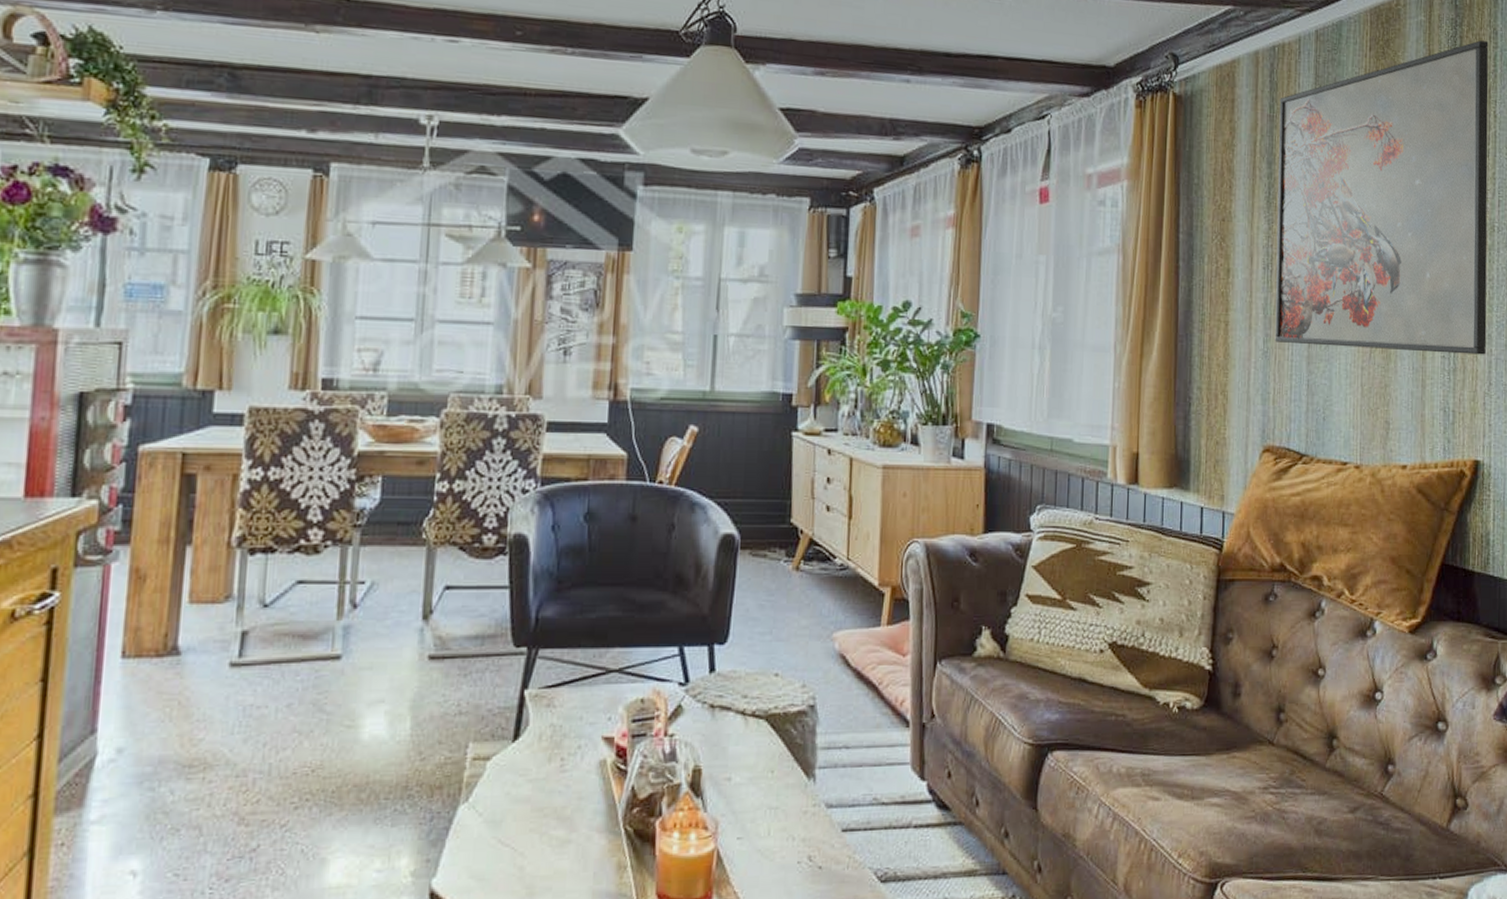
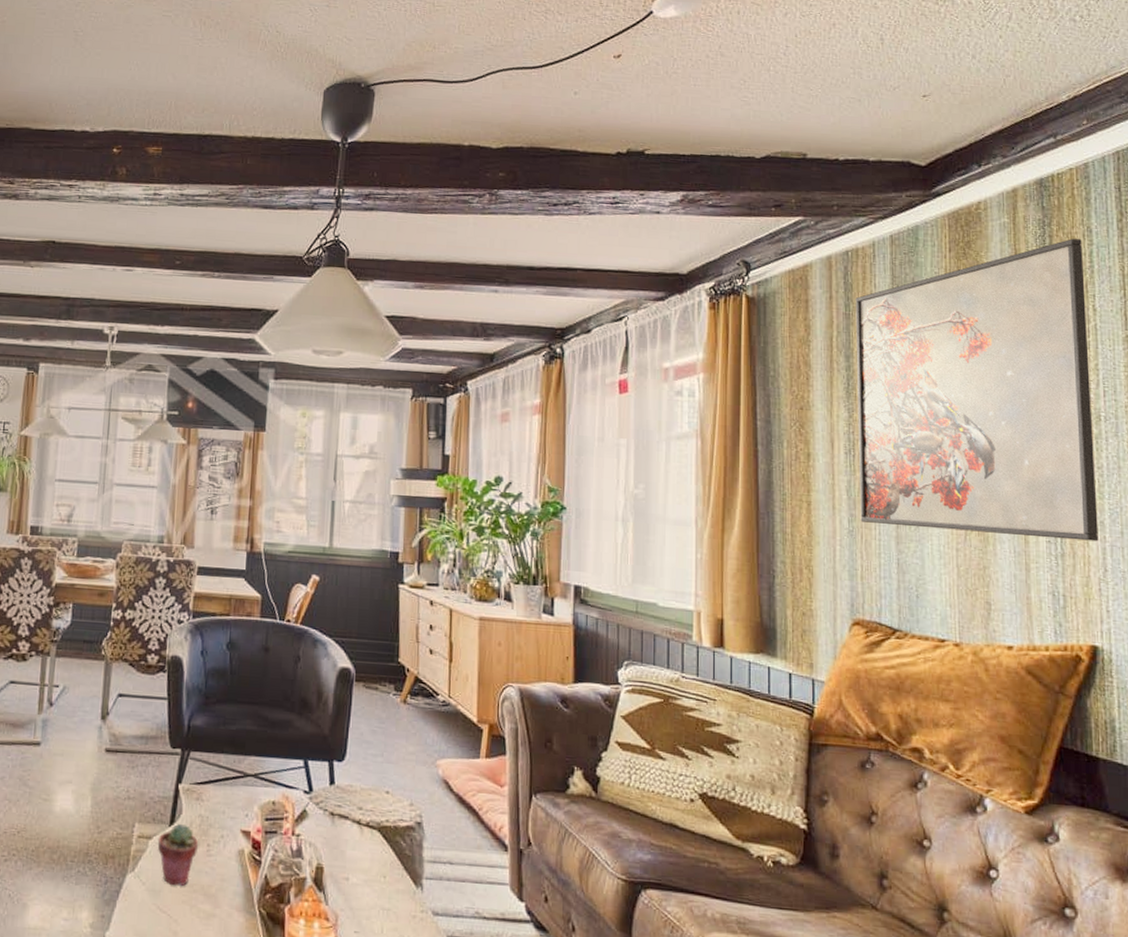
potted succulent: none [497,736,550,812] -> present [157,823,199,886]

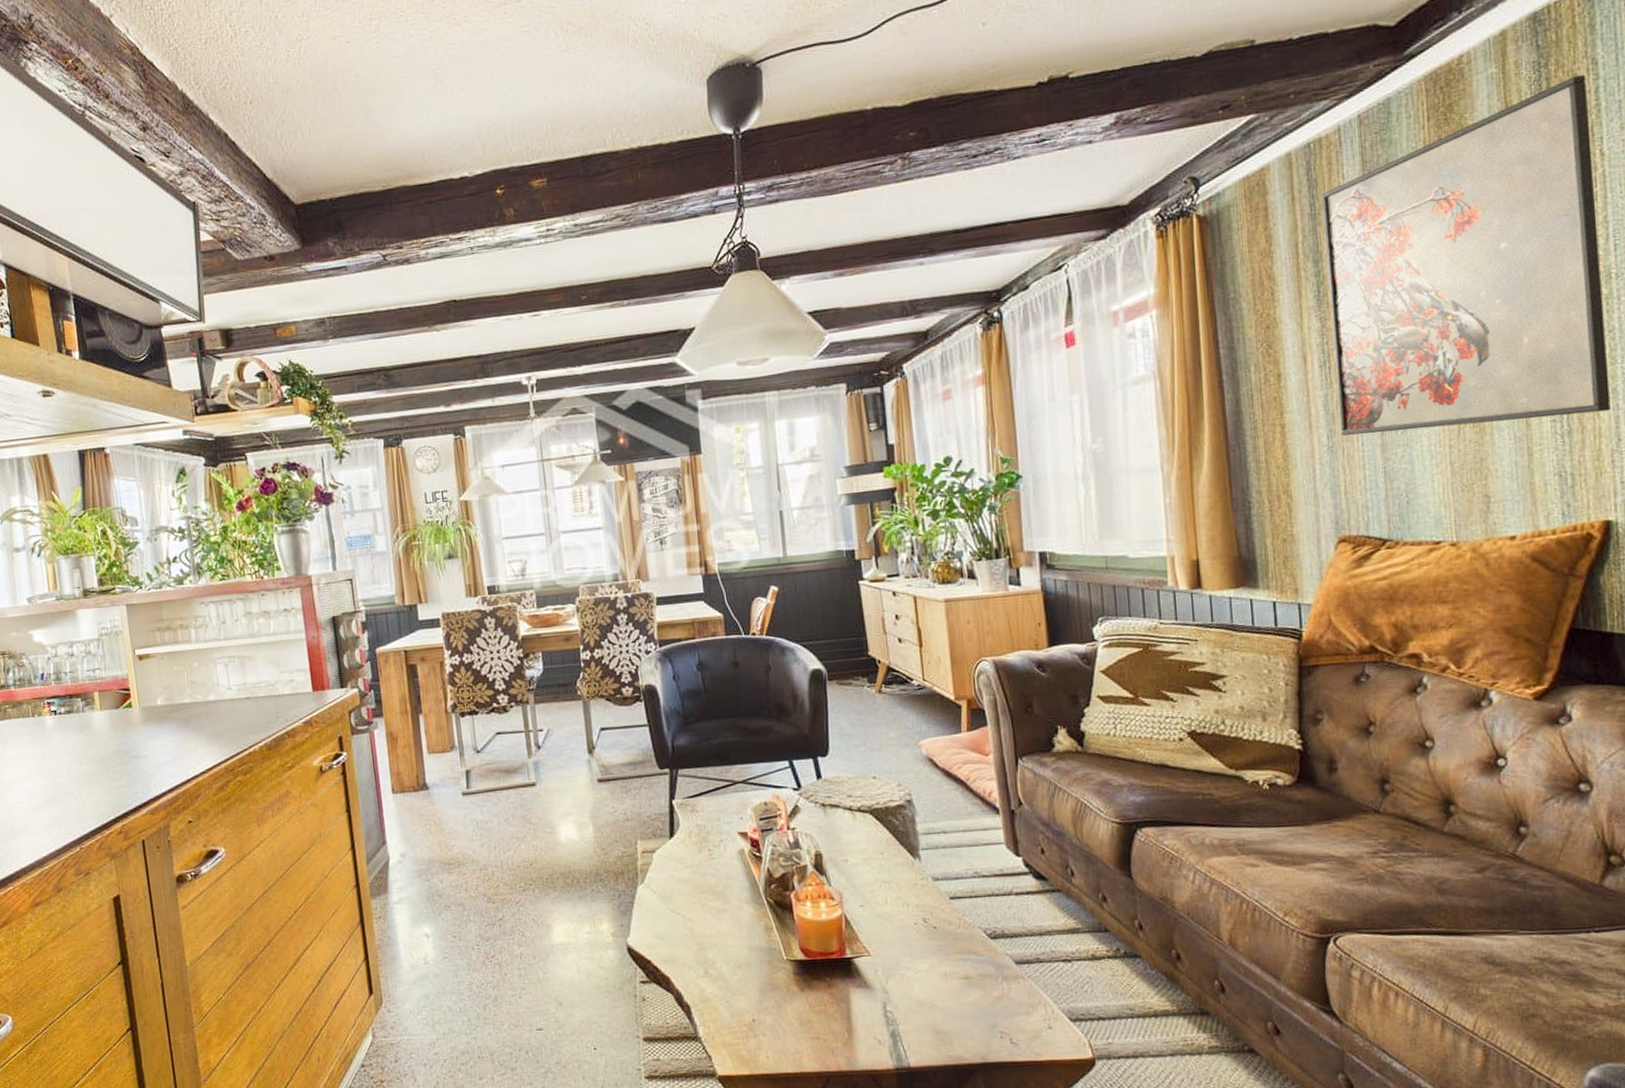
potted succulent: present [157,823,199,886] -> none [661,834,701,889]

